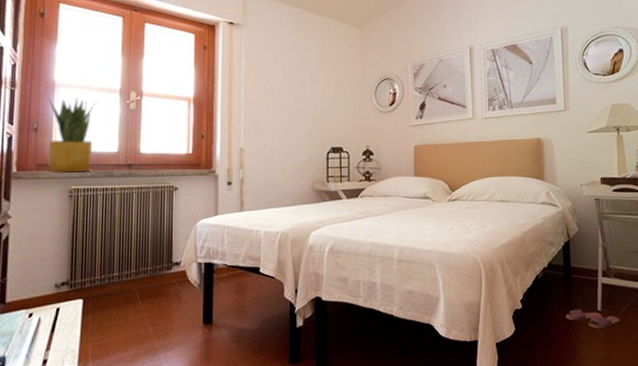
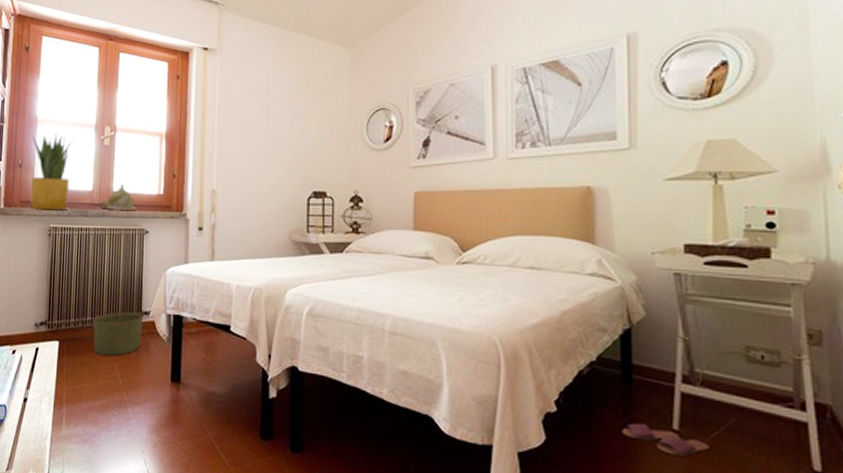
basket: none [120,264,175,308] -> present [92,312,144,356]
seashell: none [127,144,166,170] -> present [101,183,137,211]

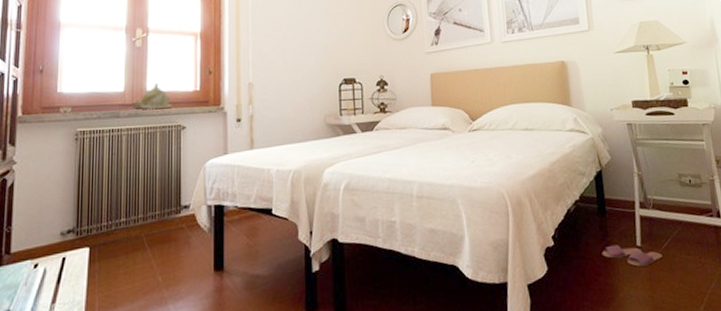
planter: present [30,133,73,210] -> none [53,37,102,115]
basket: present [92,312,144,356] -> none [127,207,183,256]

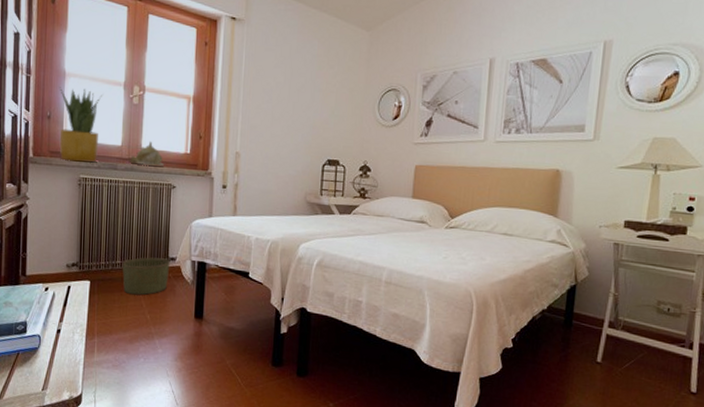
planter: none [53,37,102,115] -> present [59,87,102,163]
basket: none [127,207,183,256] -> present [122,257,171,295]
slippers: present [602,244,663,267] -> none [559,356,622,381]

